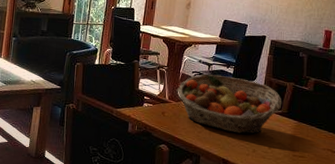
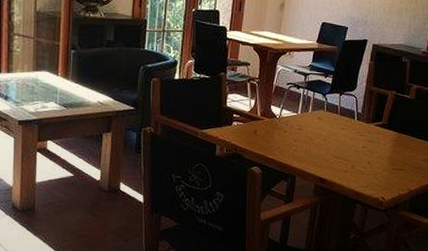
fruit basket: present [177,74,282,134] -> none [270,85,383,150]

